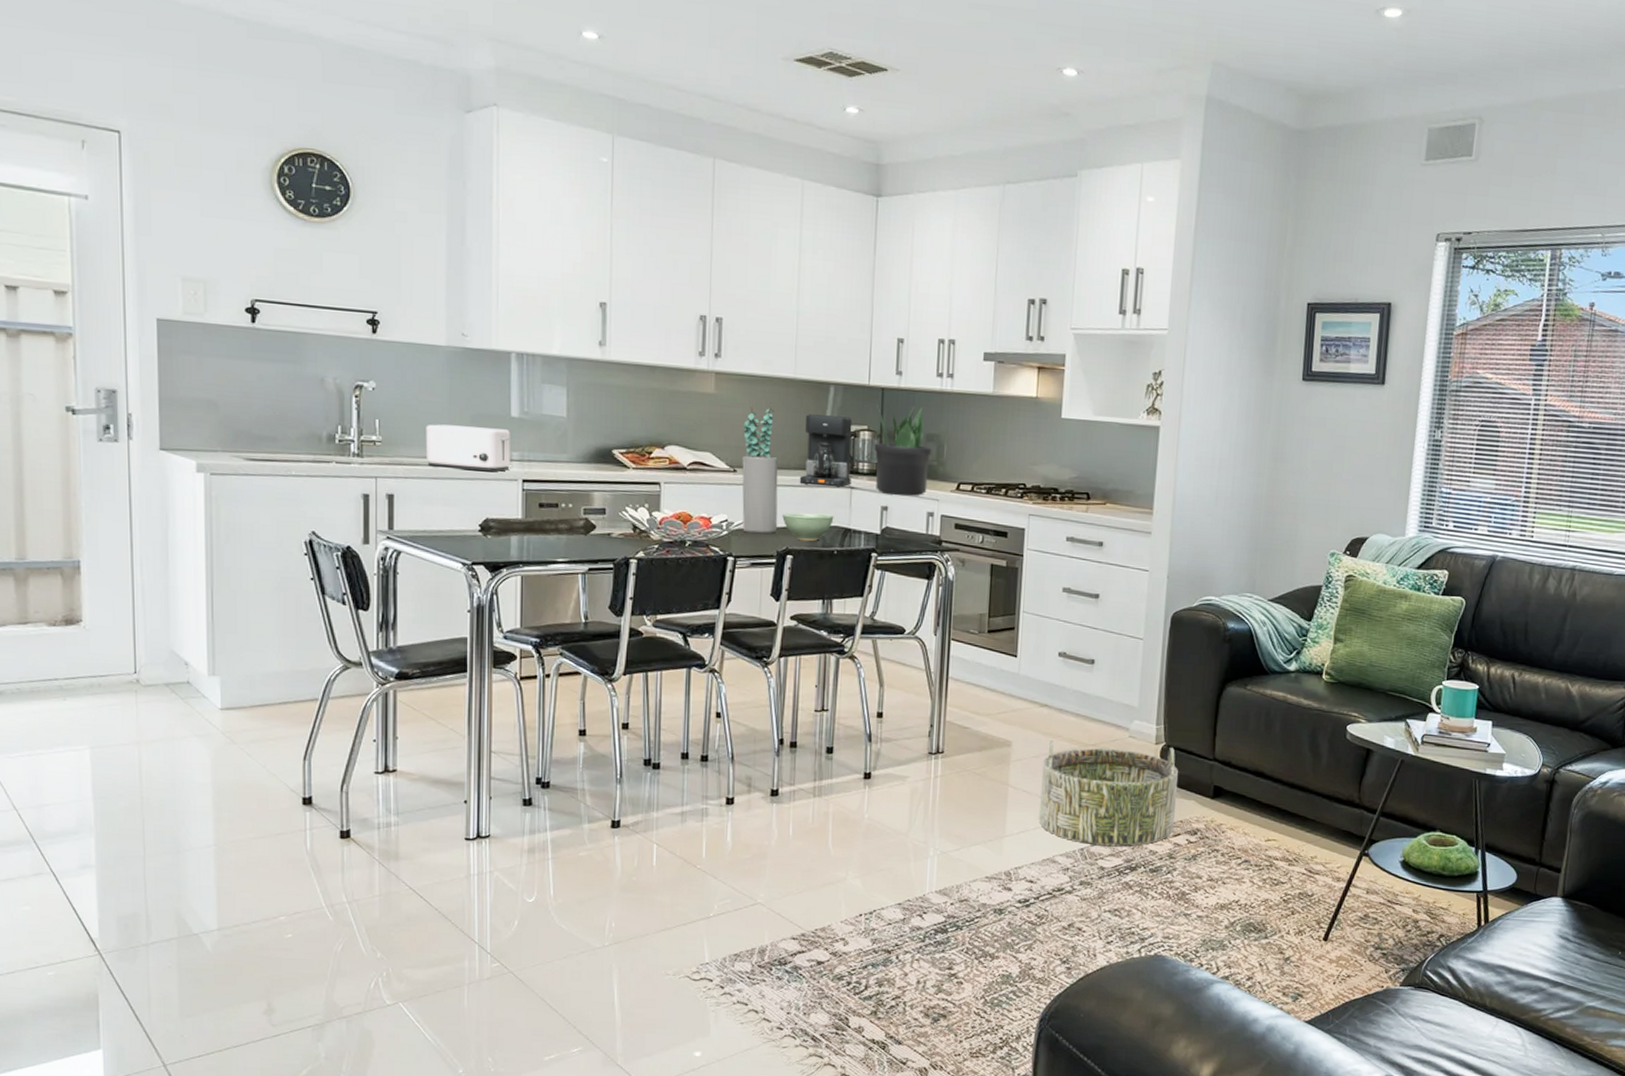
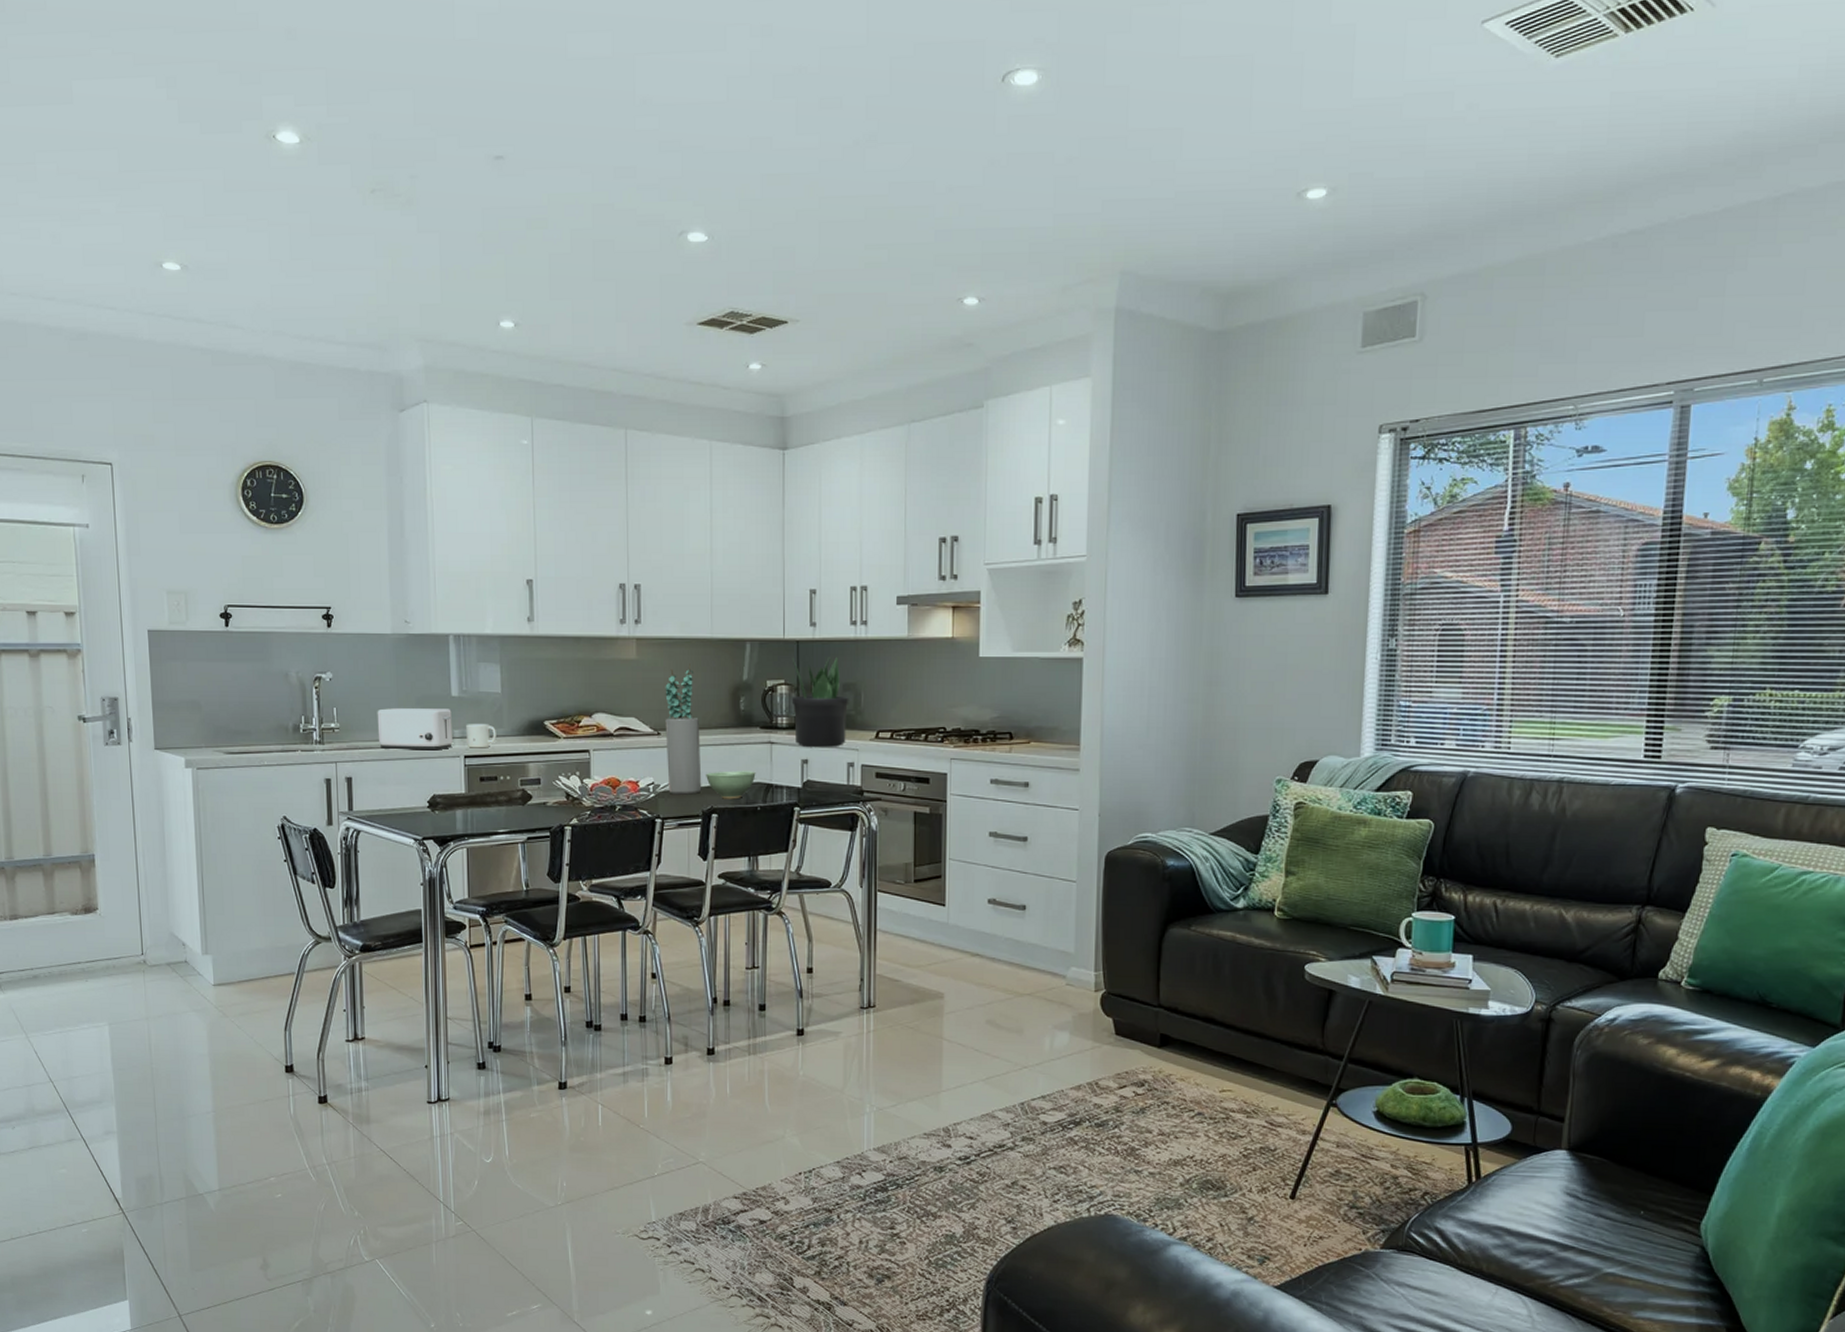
mug: none [526,447,559,474] -> present [466,724,496,748]
coffee maker: present [799,414,853,488] -> none [721,672,771,744]
basket: present [1039,740,1178,847] -> none [976,991,1120,1101]

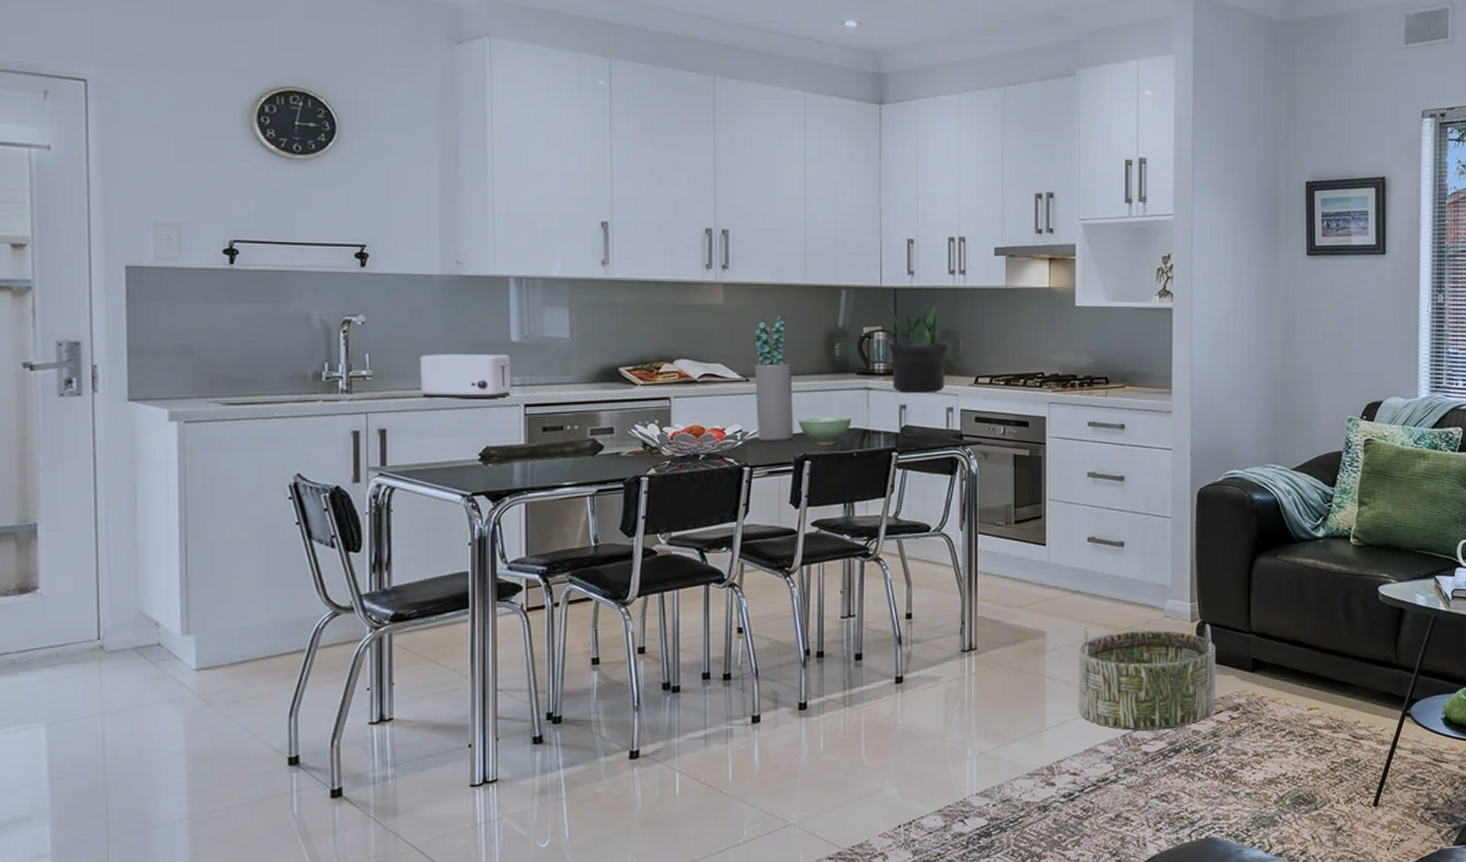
mug: present [466,724,496,748] -> none [528,371,563,397]
basket: none [976,991,1120,1101] -> present [1079,623,1216,731]

